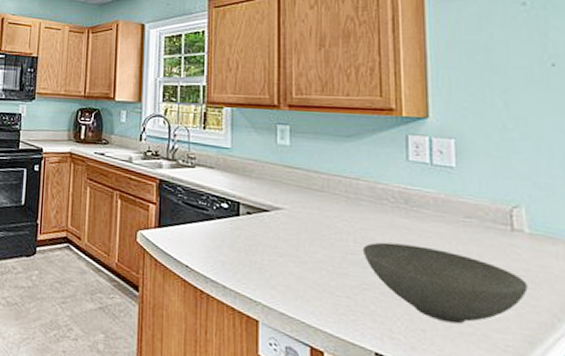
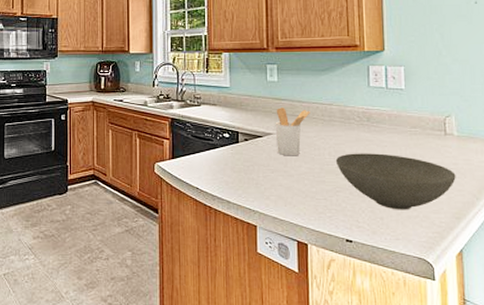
utensil holder: none [285,177,331,240] -> present [275,108,310,156]

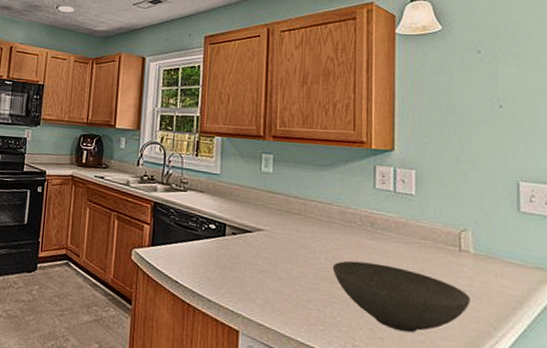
utensil holder: present [275,108,310,156] -> none [266,202,307,258]

